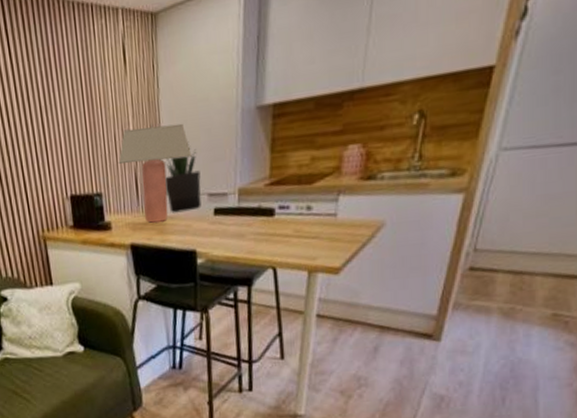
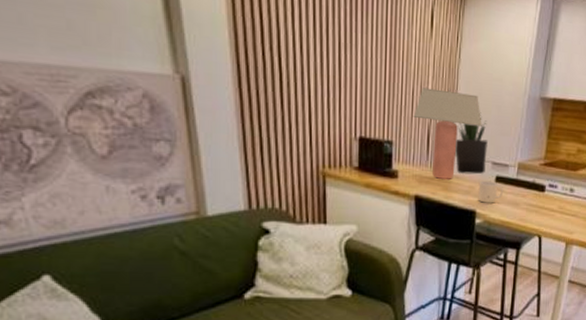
mug: none [195,214,226,241] -> present [478,180,504,203]

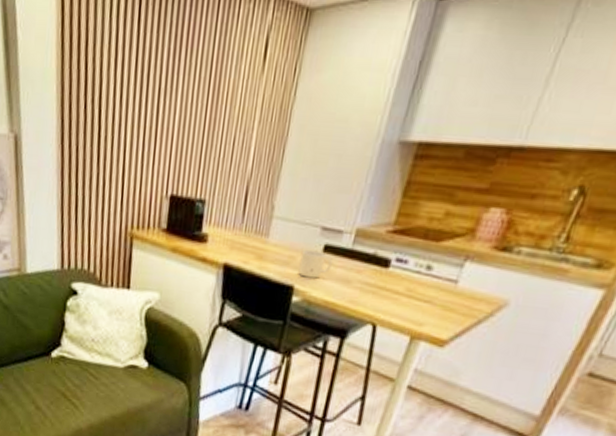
table lamp: present [413,87,482,179] -> none [231,134,315,247]
planter: present [455,112,488,175] -> none [275,163,322,242]

